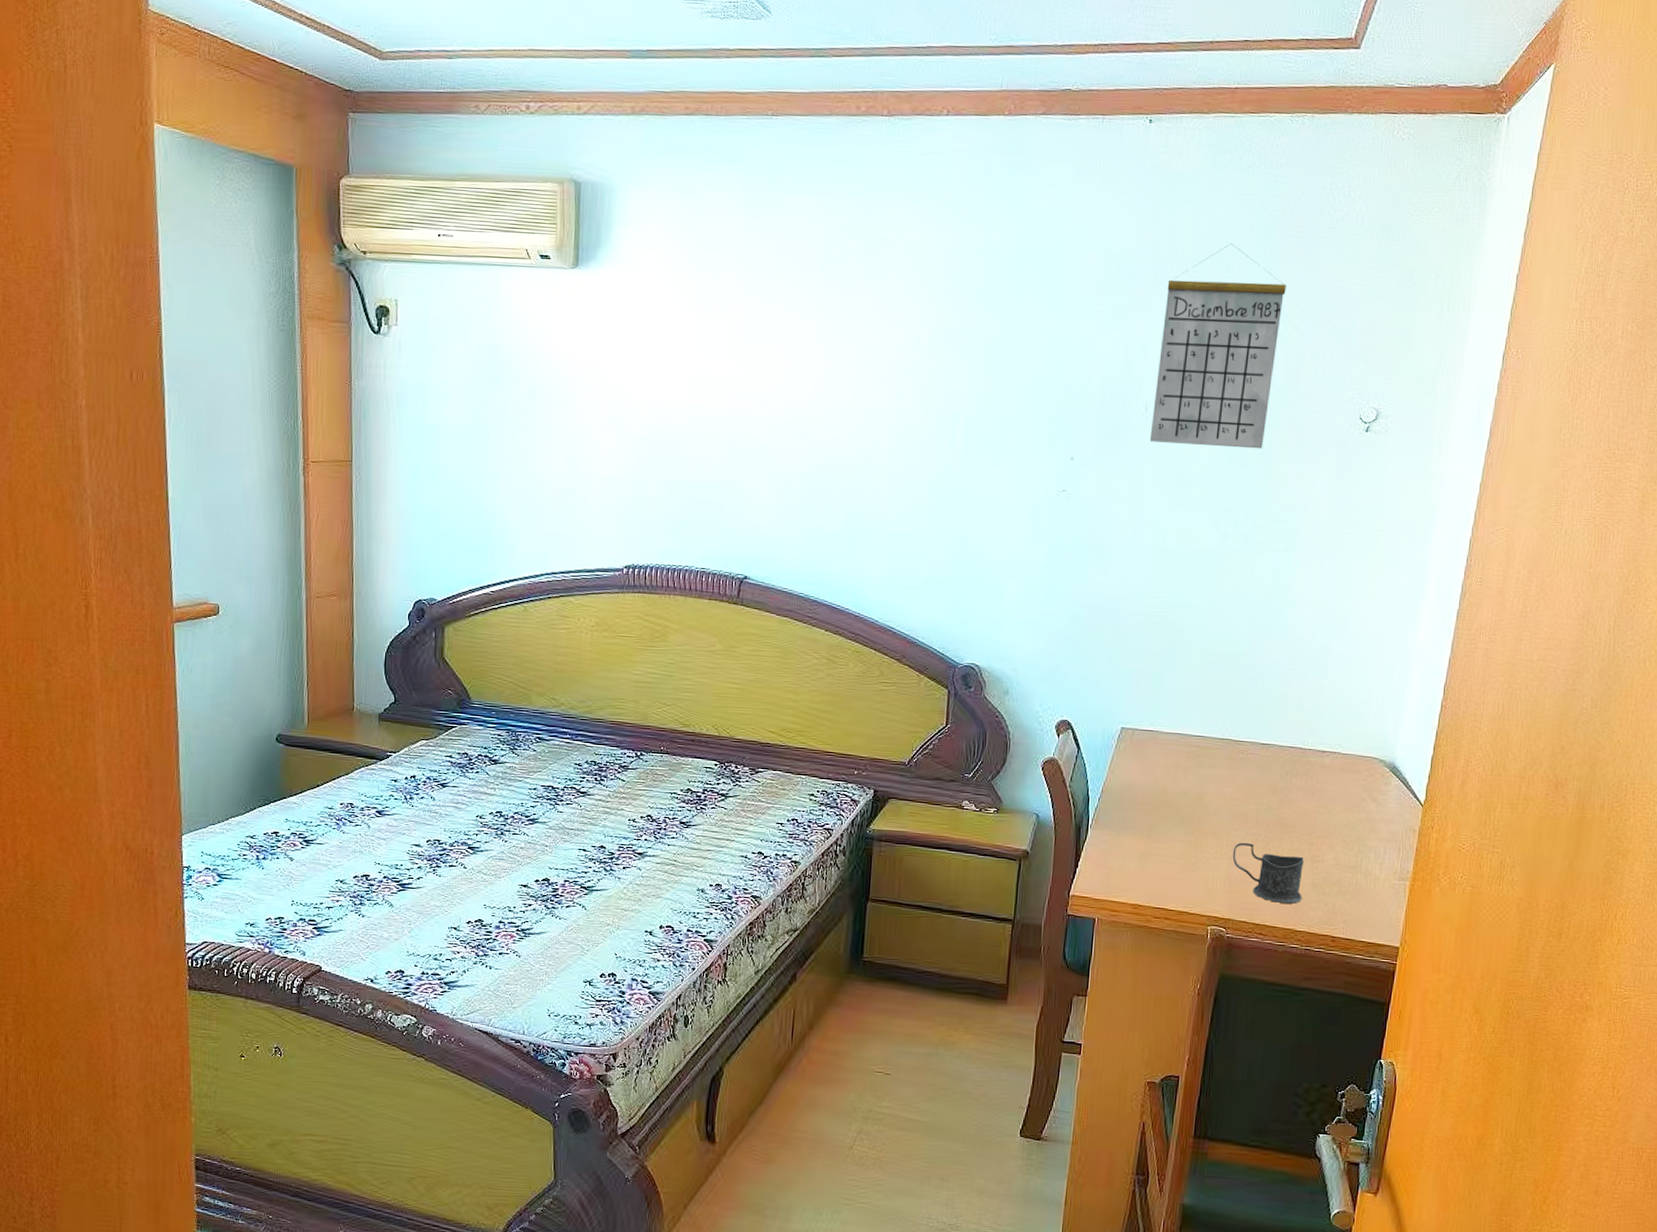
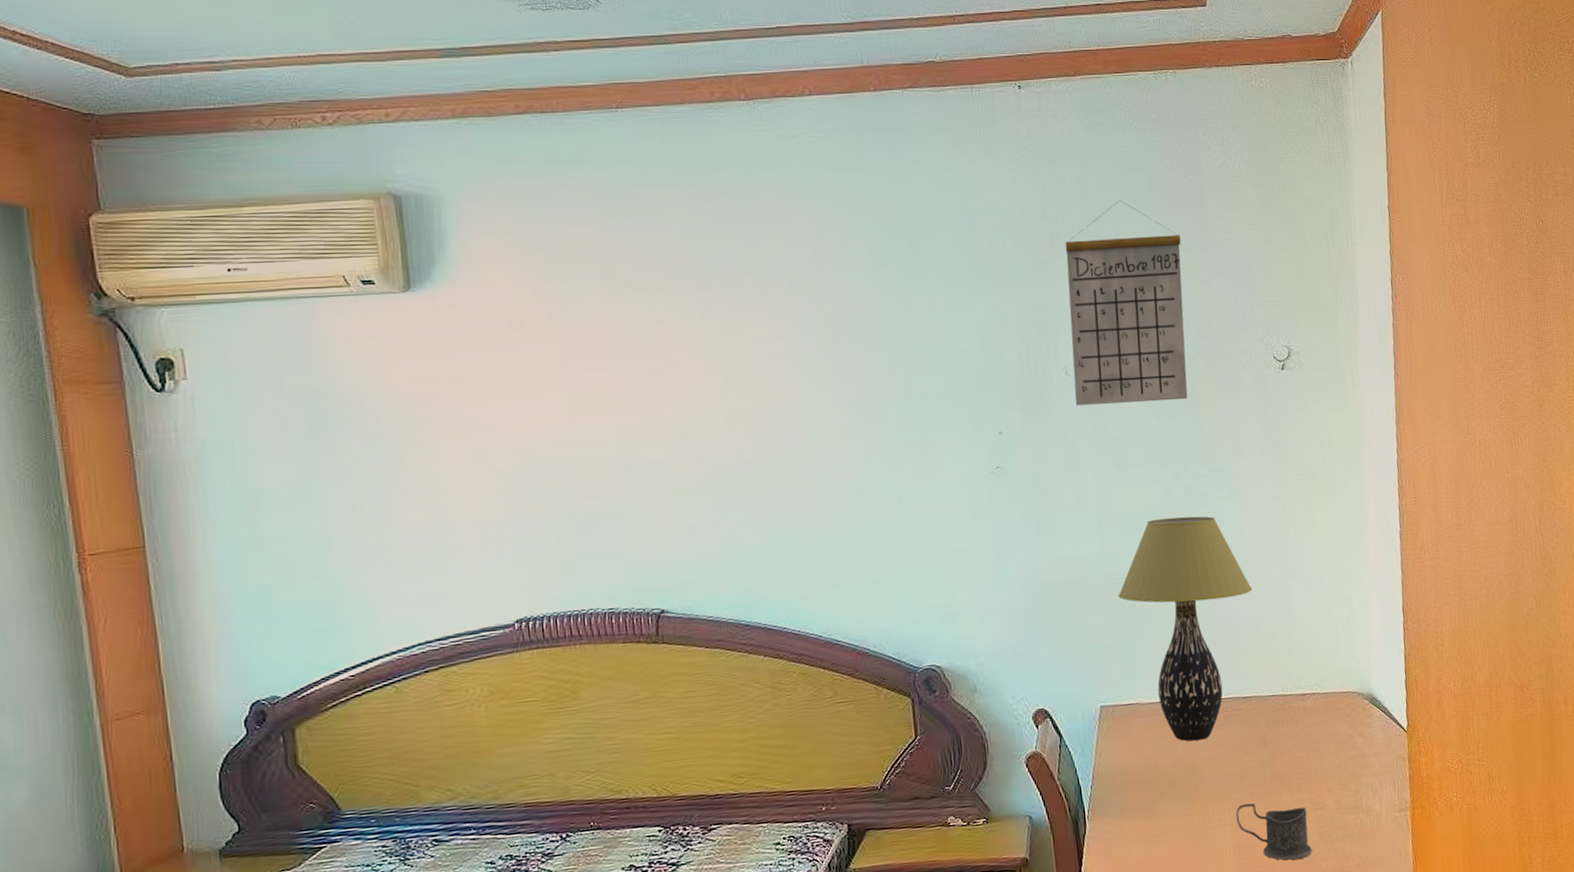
table lamp: none [1157,561,1292,776] -> present [1118,516,1253,742]

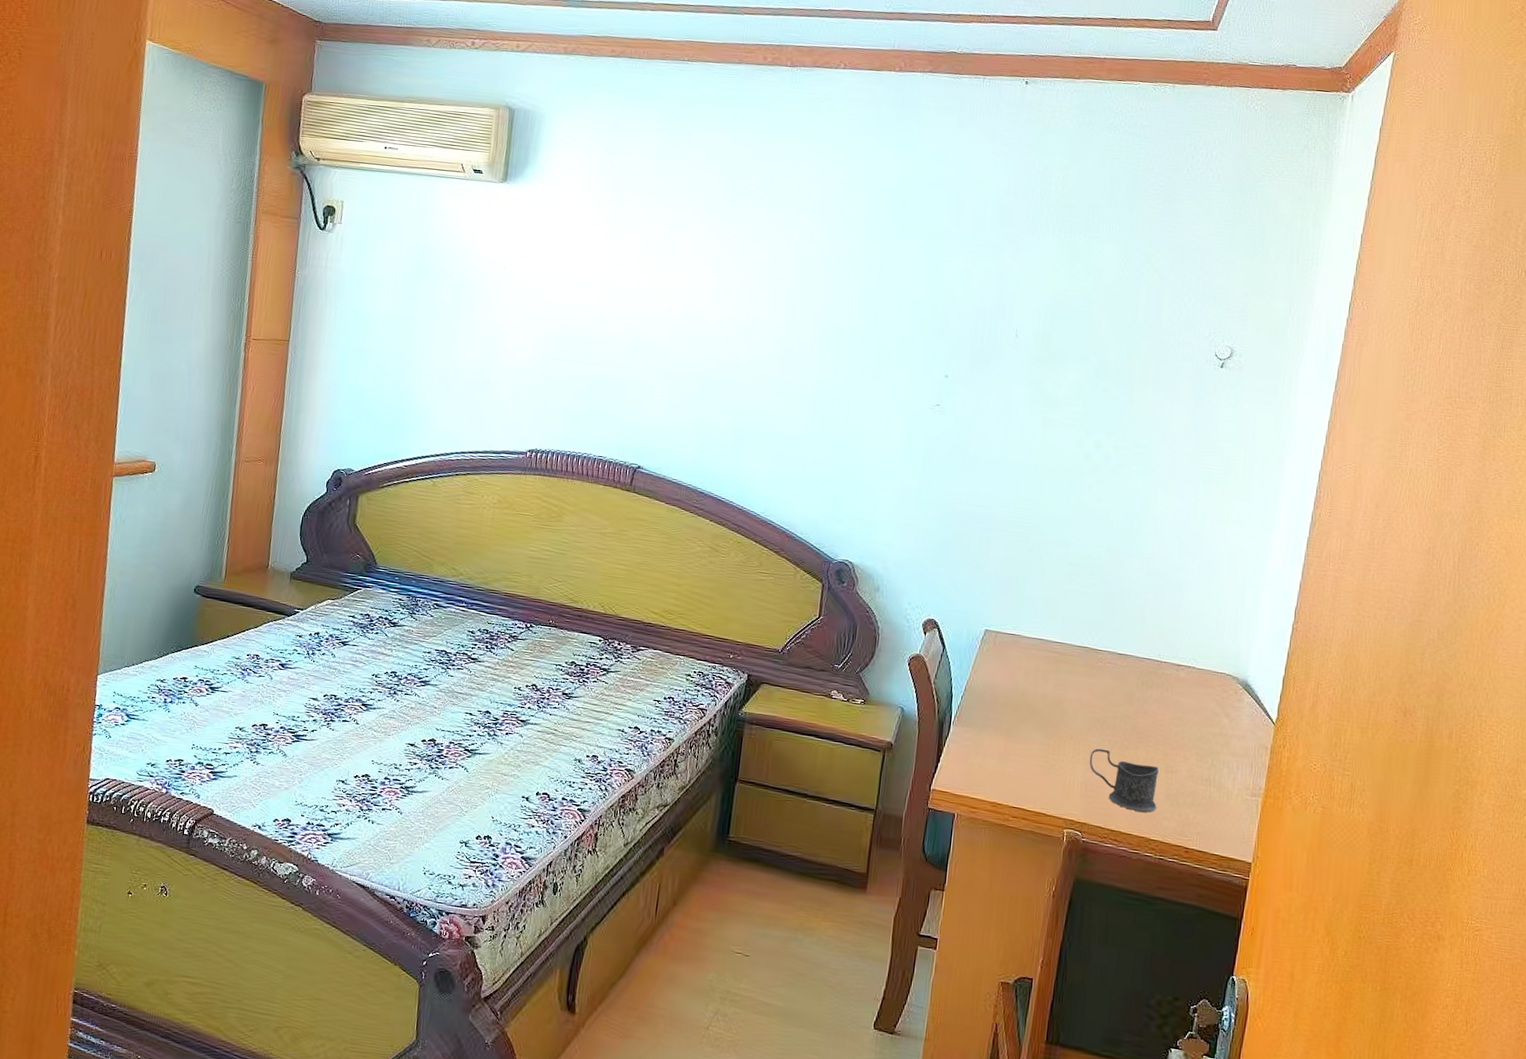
calendar: present [1065,199,1188,406] -> none [1018,192,1148,378]
table lamp: present [1118,516,1253,742] -> none [1022,478,1149,682]

